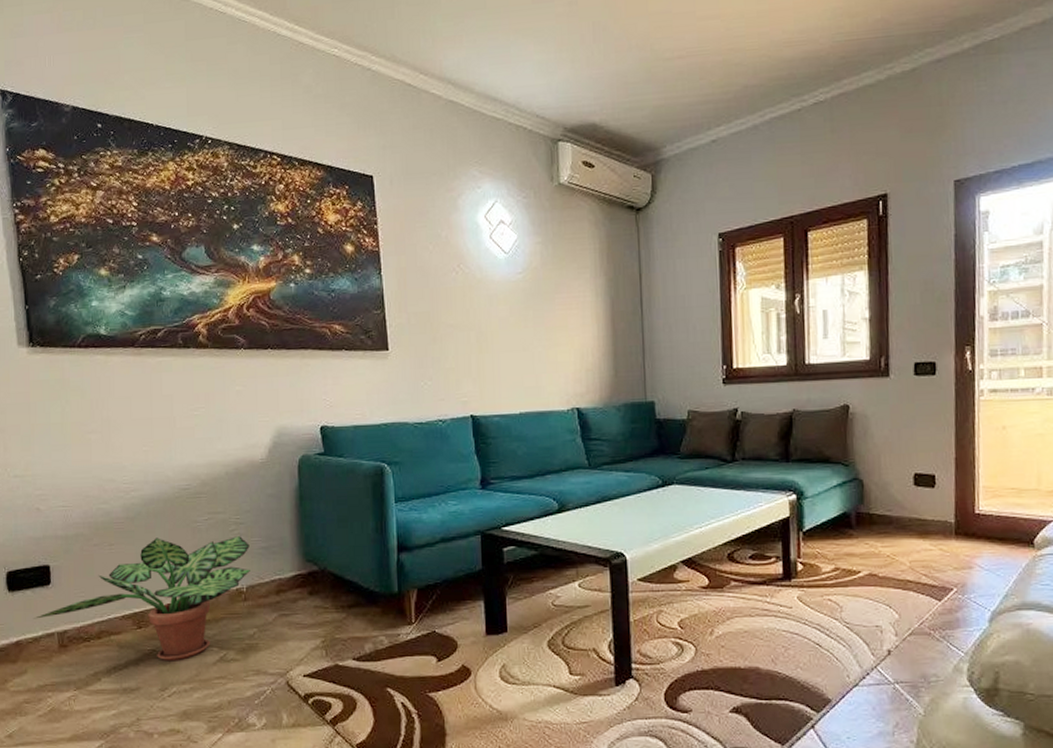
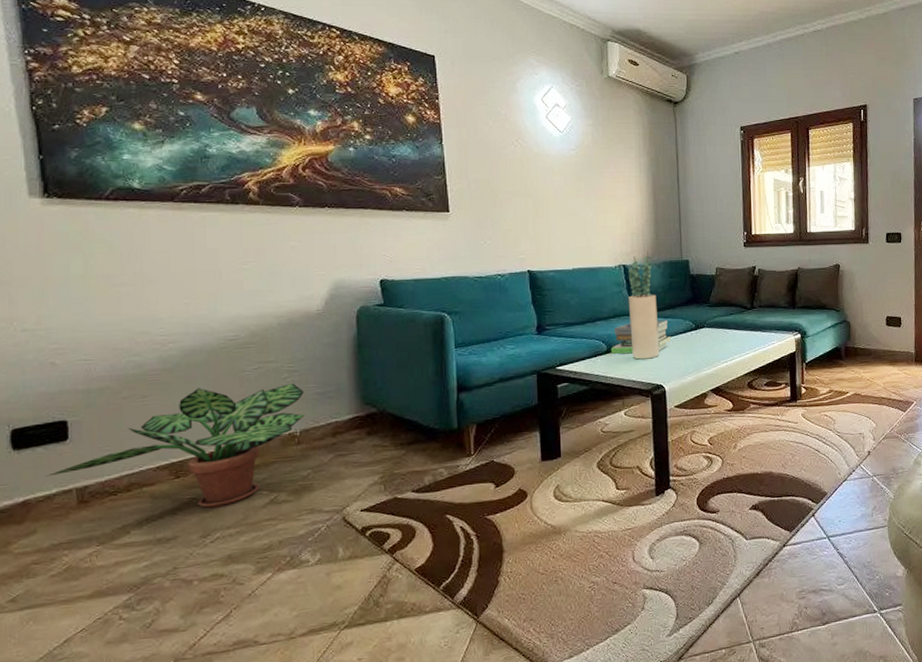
books: none [562,474,633,514] -> present [610,319,671,354]
vase: none [582,391,620,521] -> present [628,251,660,360]

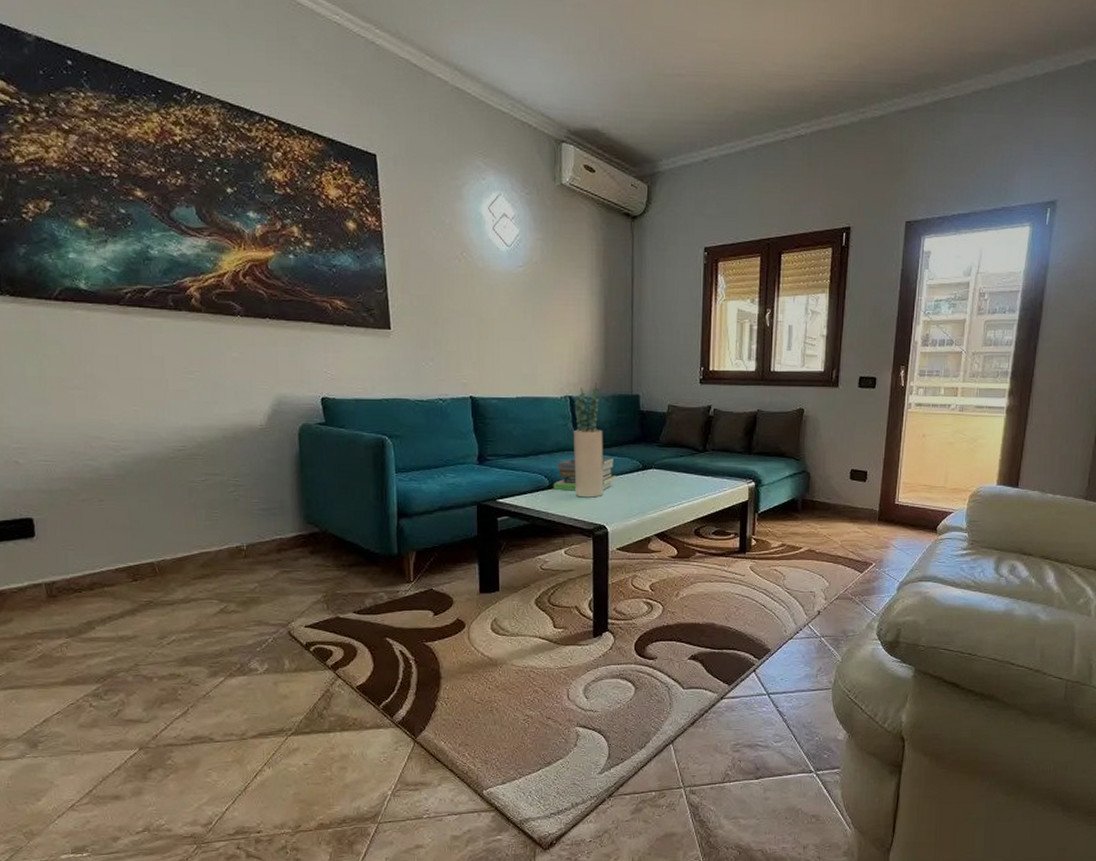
potted plant: present [46,383,304,508] -> none [18,496,250,612]

